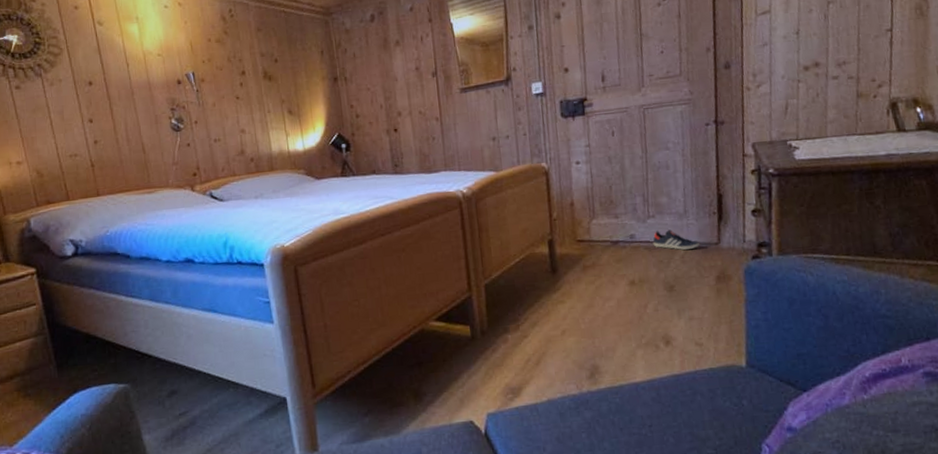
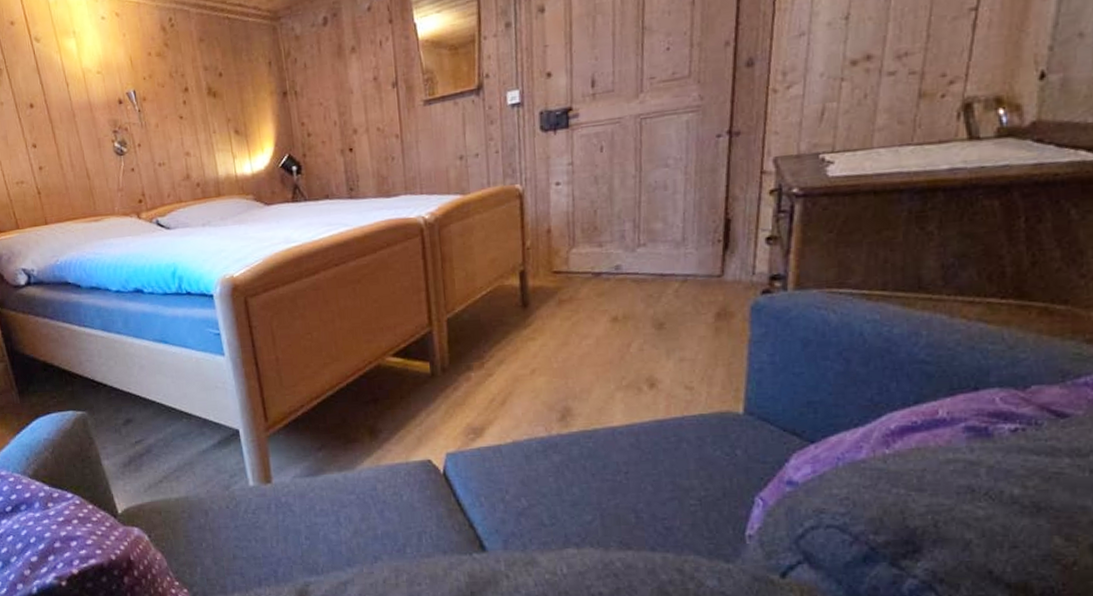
sneaker: present [653,229,700,250] -> none [642,260,698,283]

